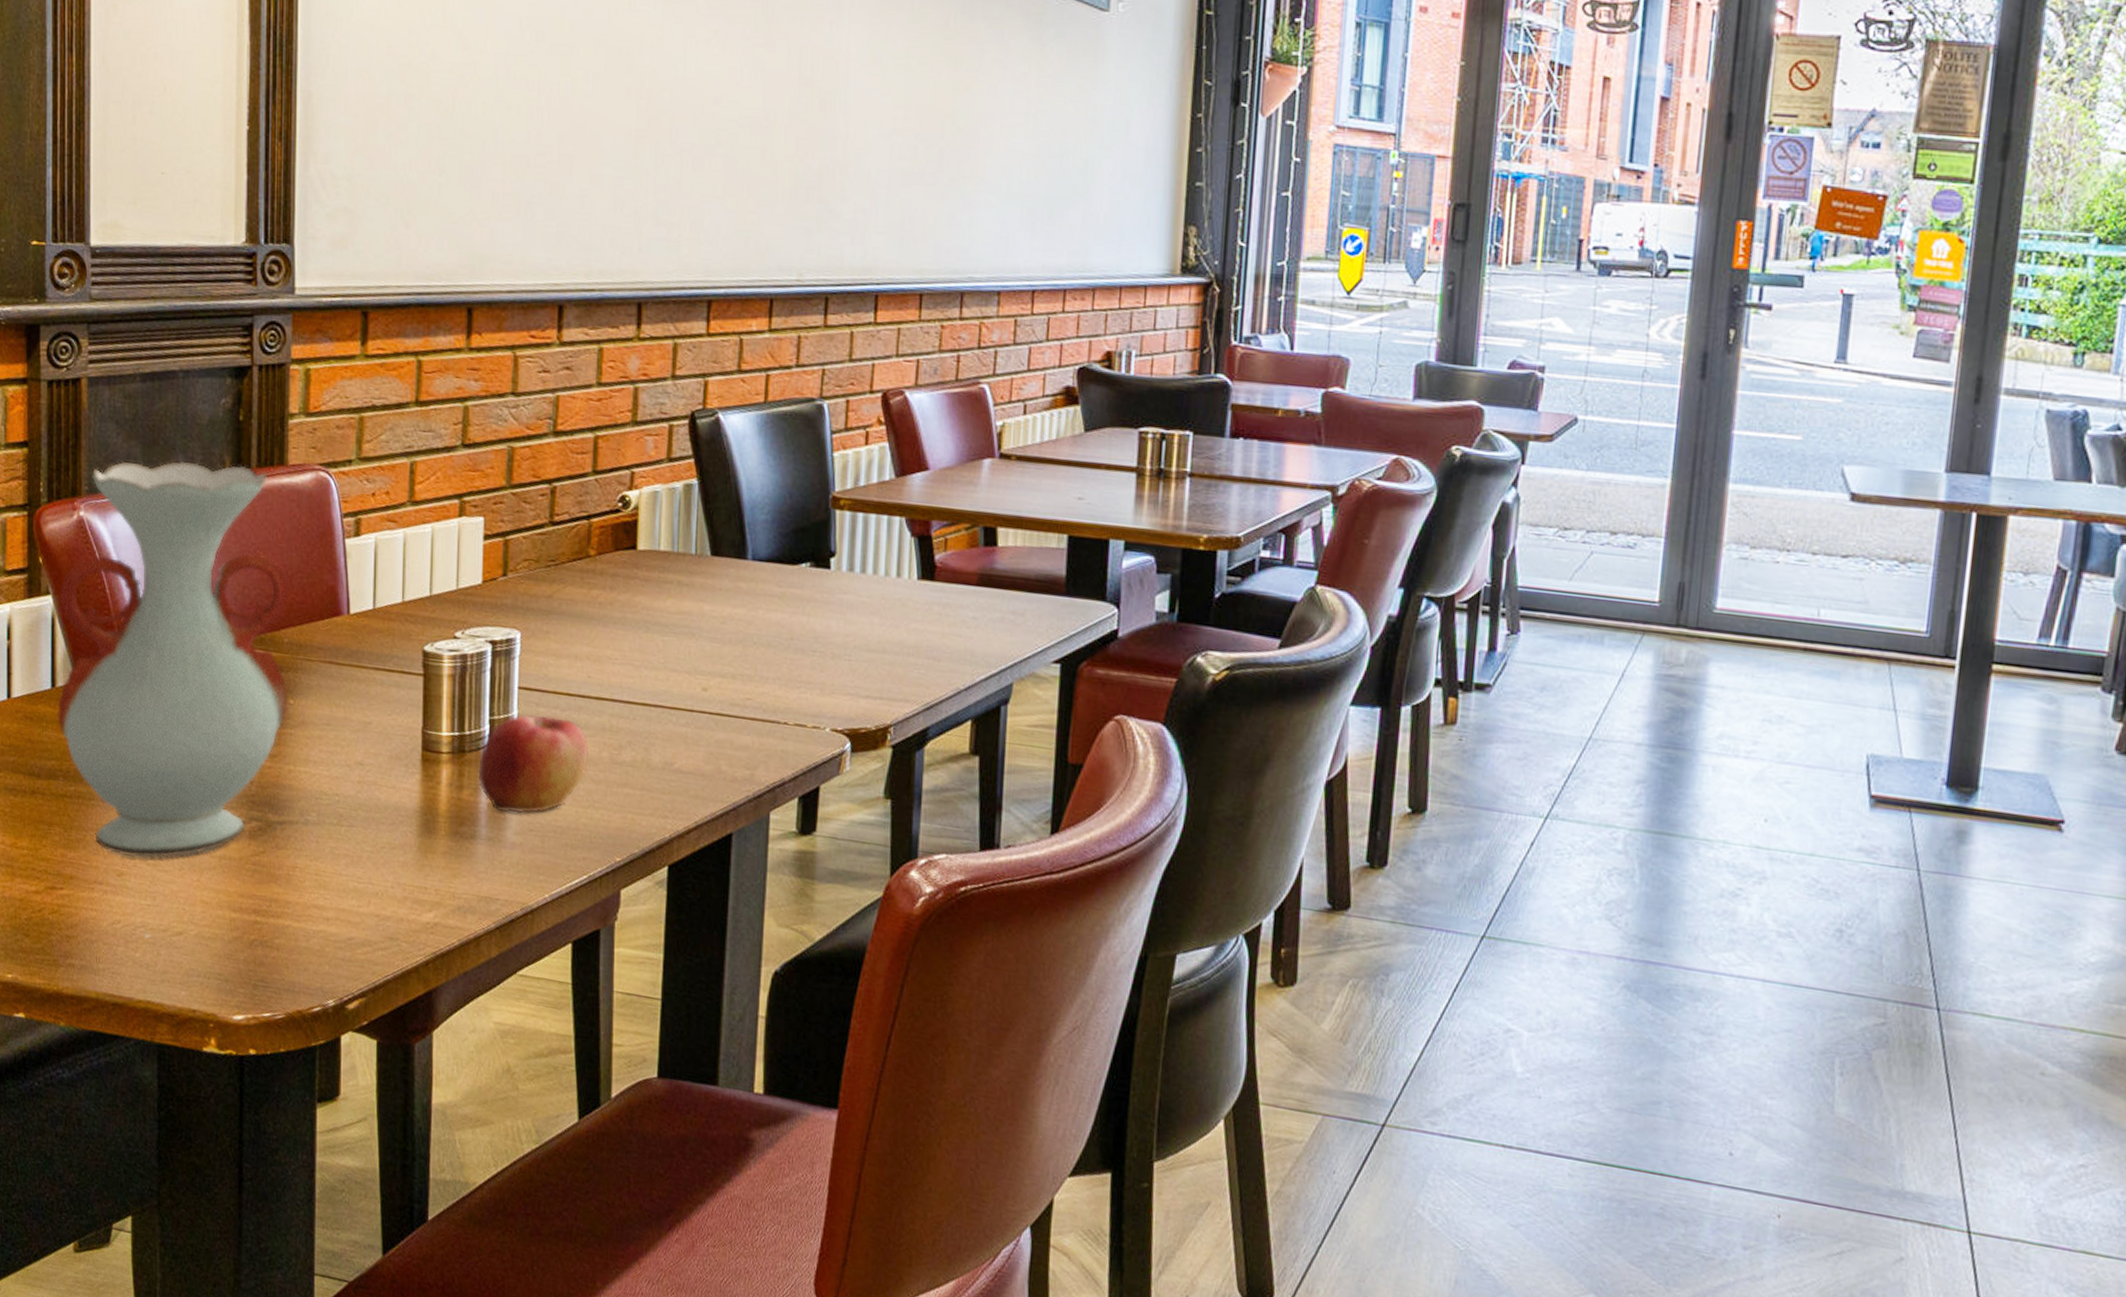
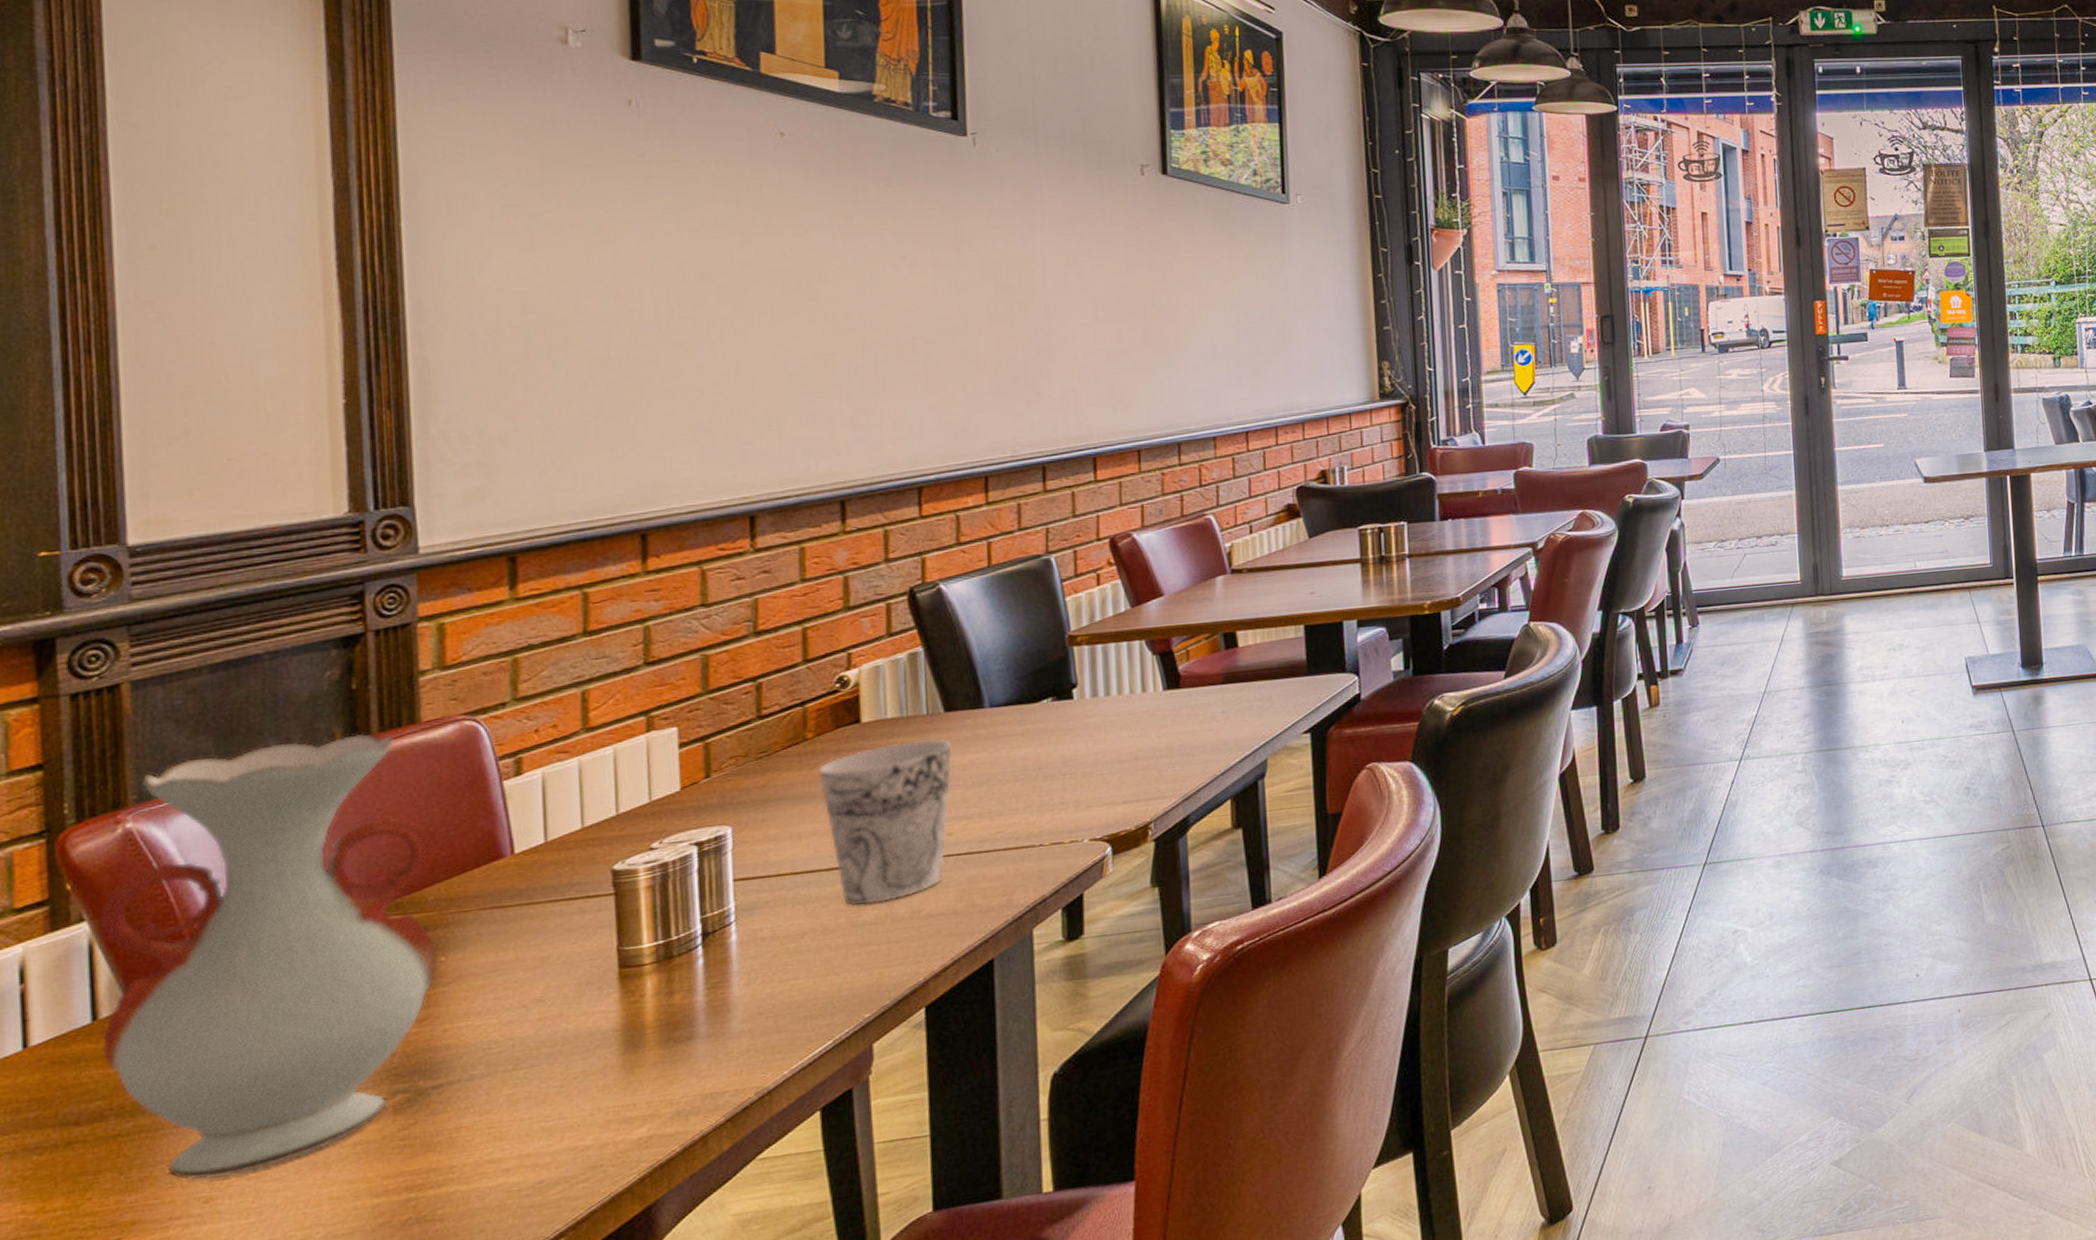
apple: present [478,715,588,814] -> none [690,897,823,1006]
cup: none [597,579,715,747] -> present [818,739,953,907]

